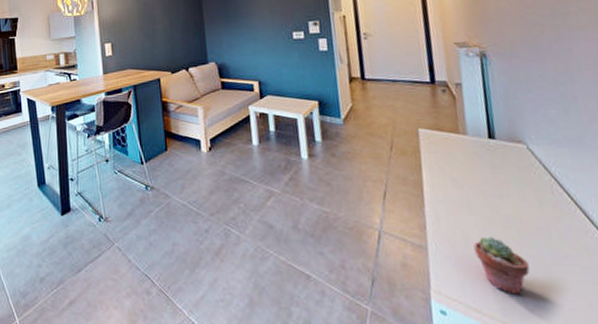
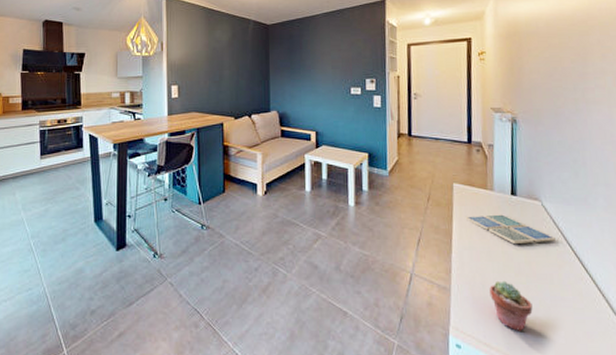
drink coaster: none [436,161,549,194] -> present [465,214,556,244]

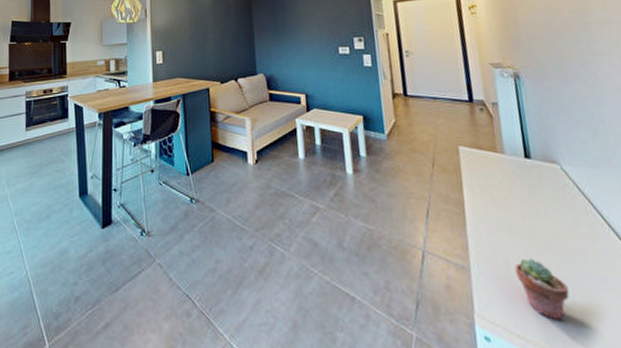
drink coaster: present [465,214,556,244] -> none [476,180,583,214]

